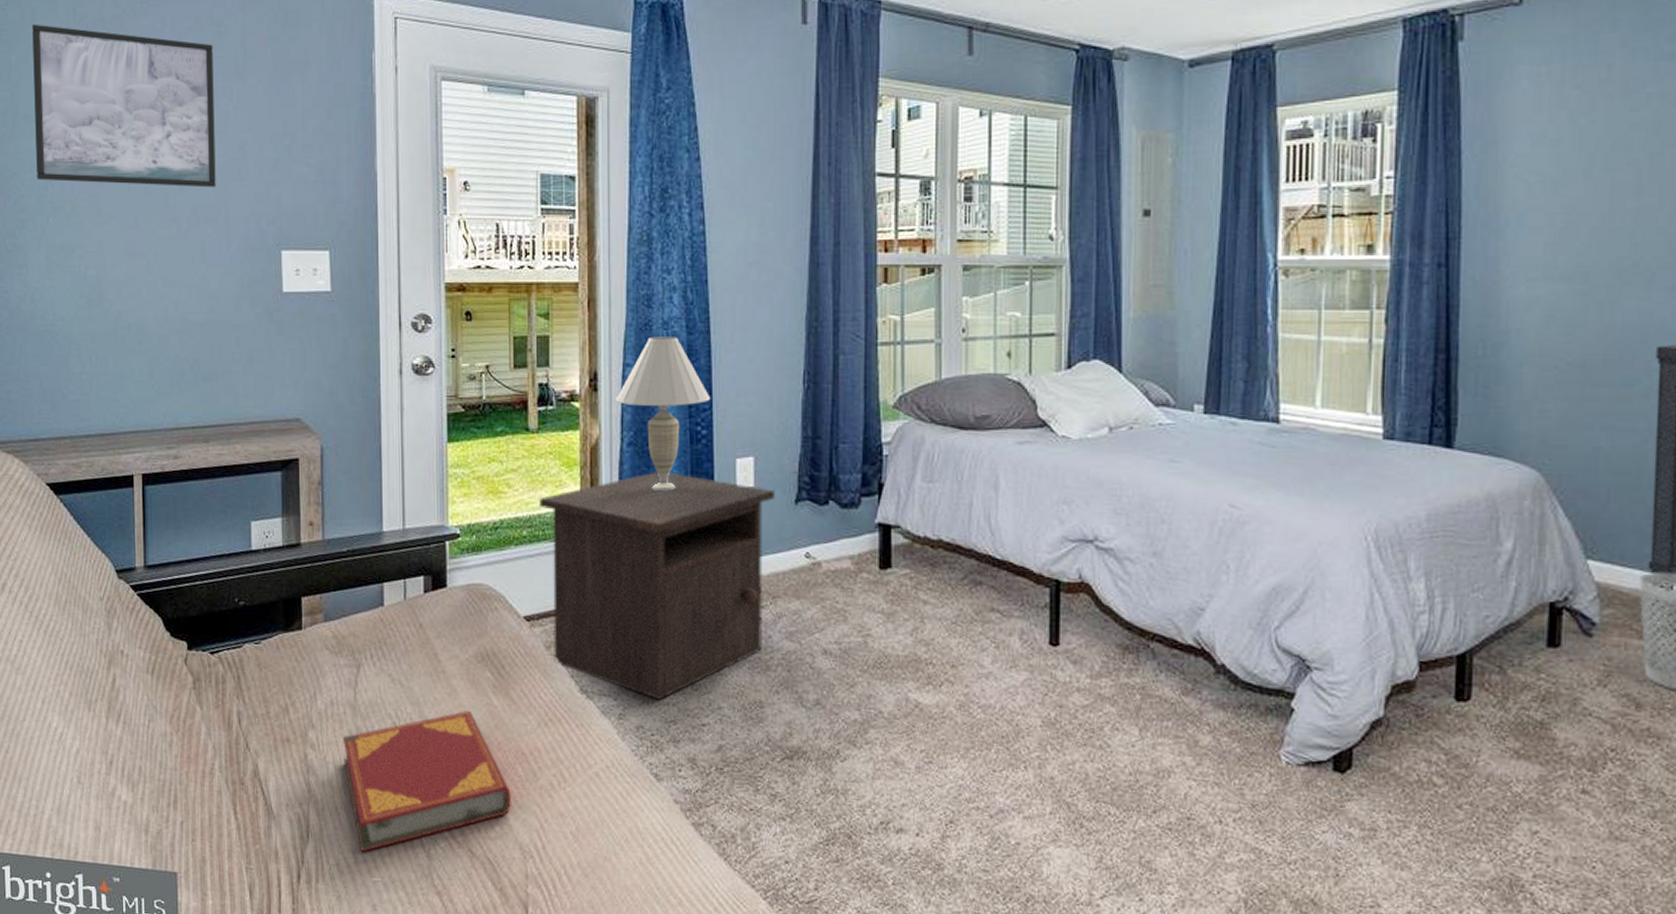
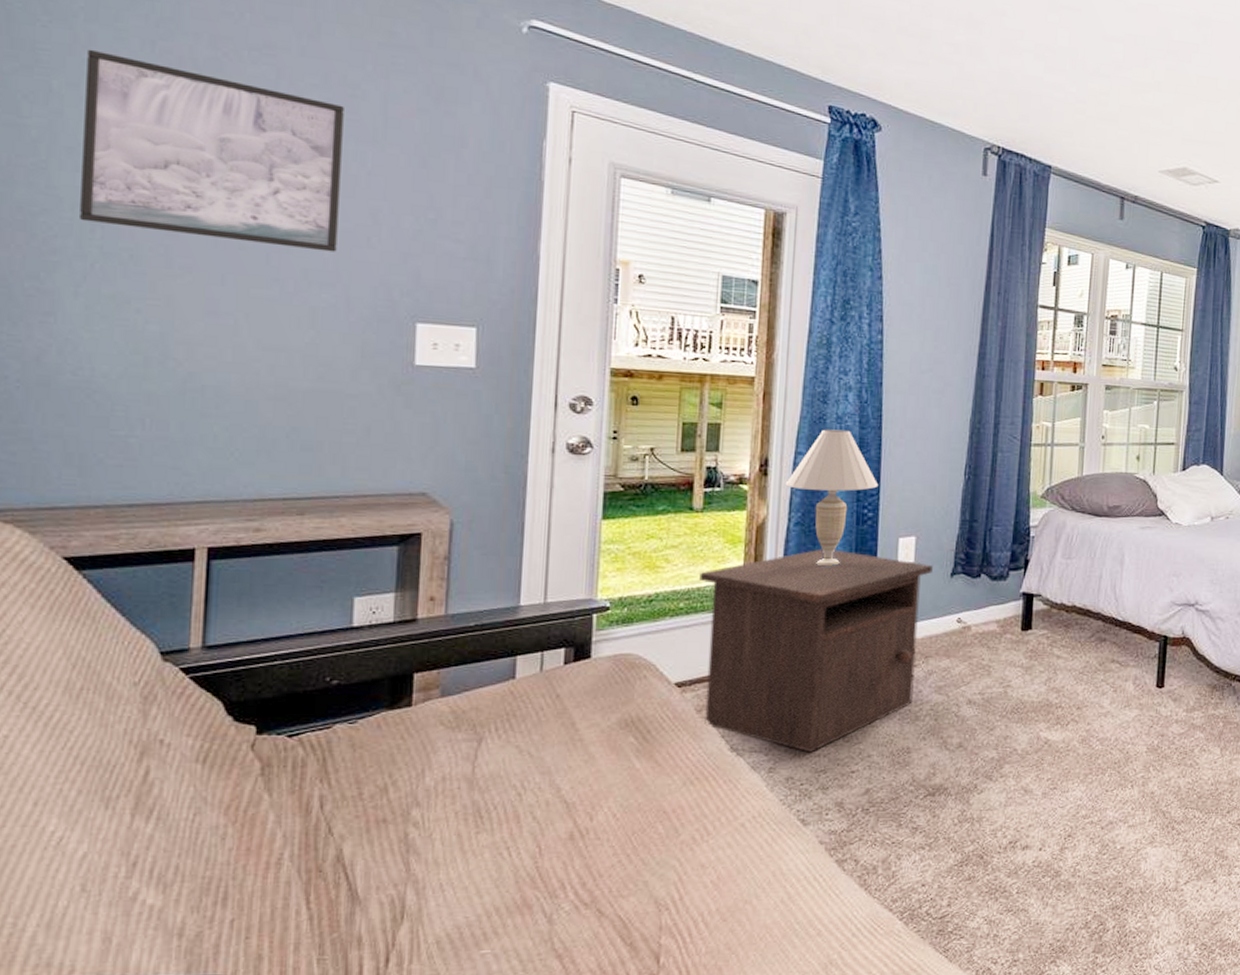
hardback book: present [343,710,511,853] -> none [454,775,649,927]

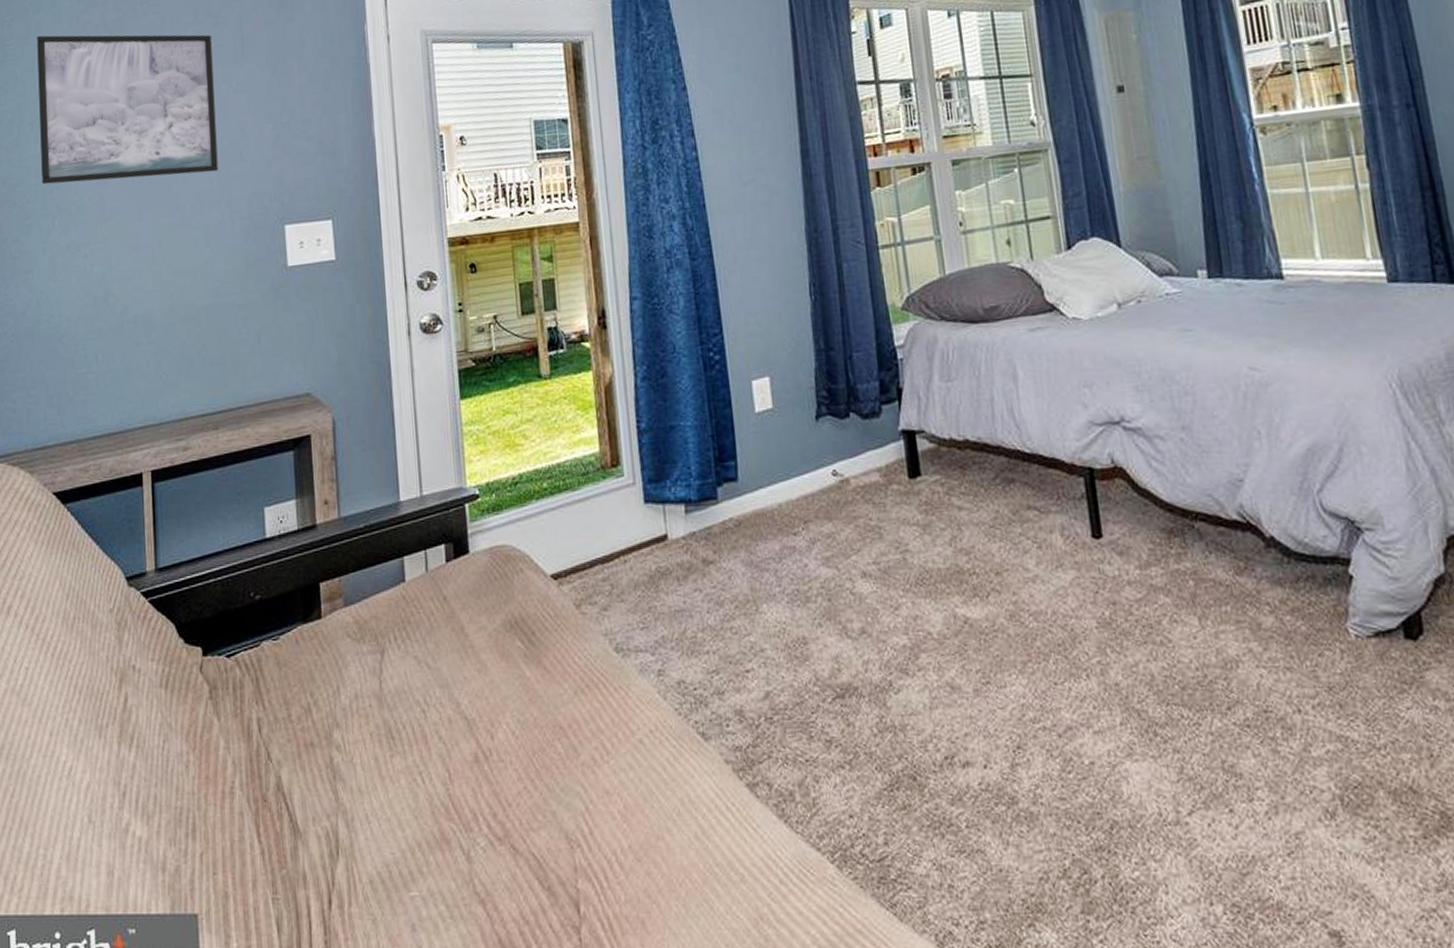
nightstand: present [699,549,933,753] -> none [557,402,799,650]
table lamp: present [785,429,879,566] -> none [625,264,720,424]

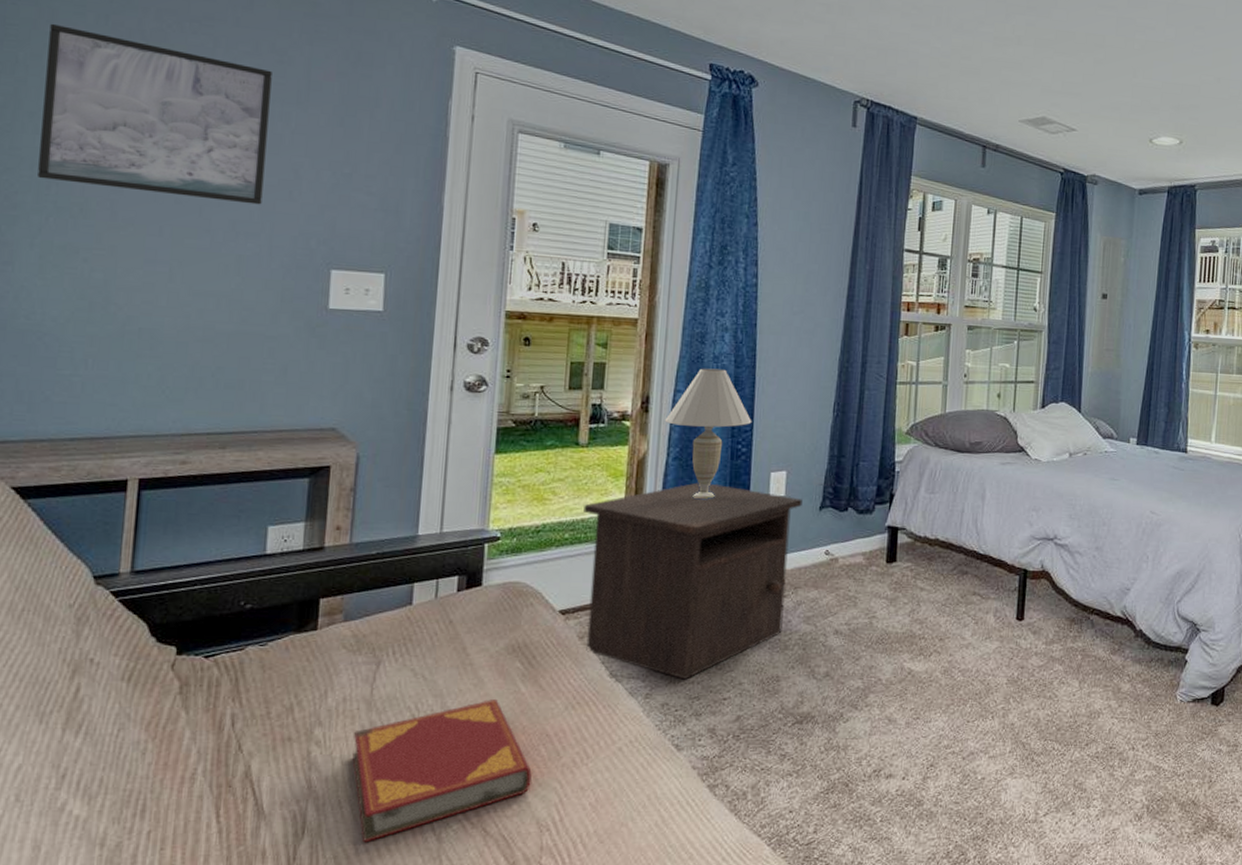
hardback book: none [370,685,553,864] -> present [352,698,532,843]
nightstand: none [557,402,799,650] -> present [583,482,803,680]
table lamp: none [625,264,720,424] -> present [664,368,752,499]

